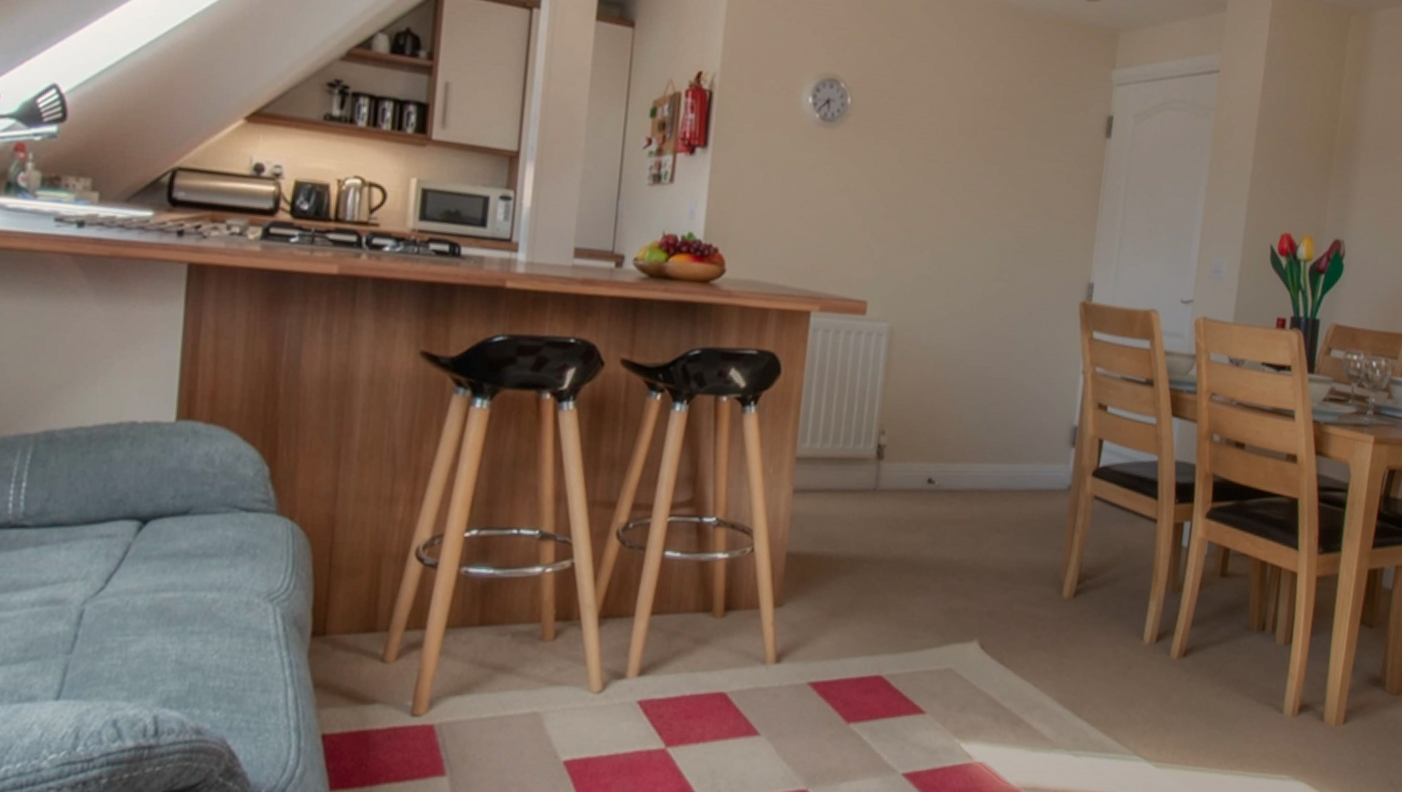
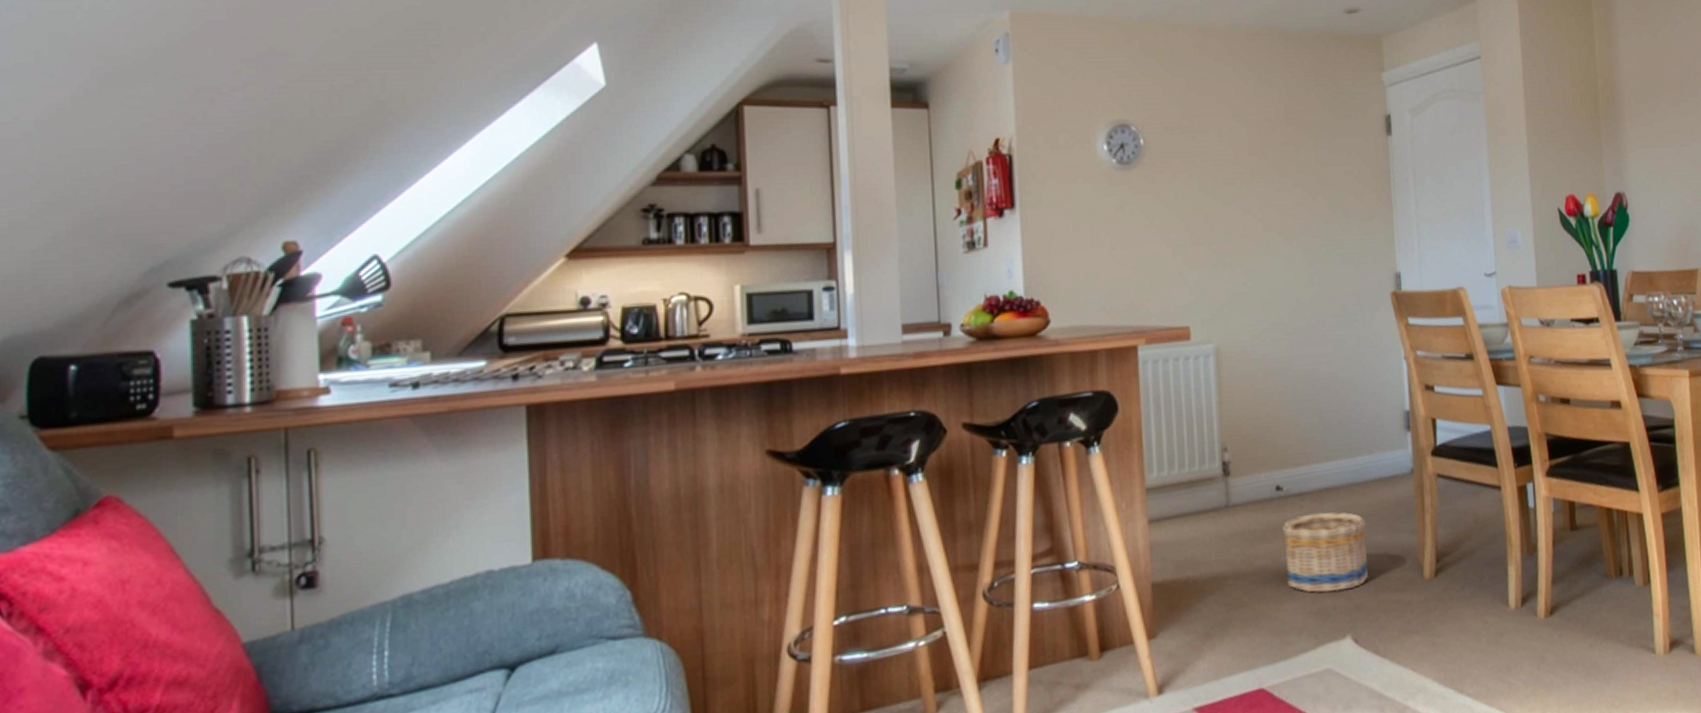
basket: none [923,512,1013,595] -> present [1282,511,1368,593]

